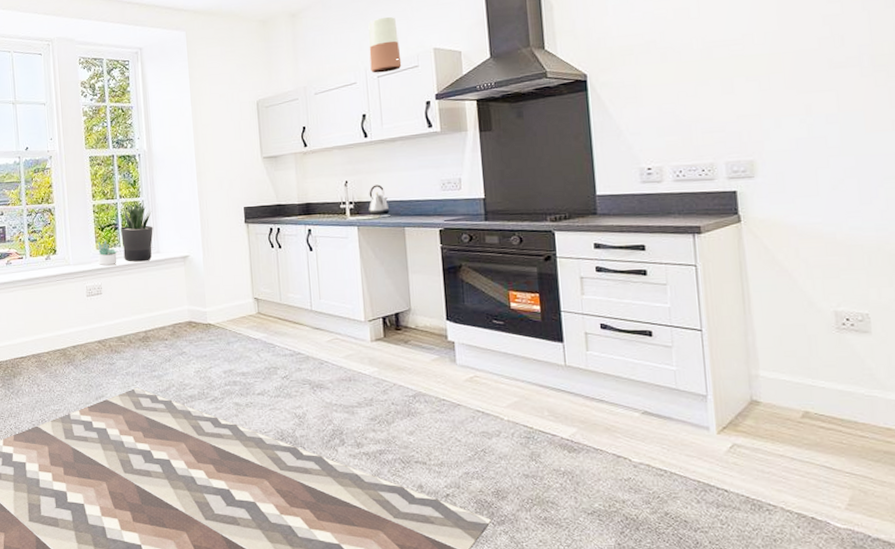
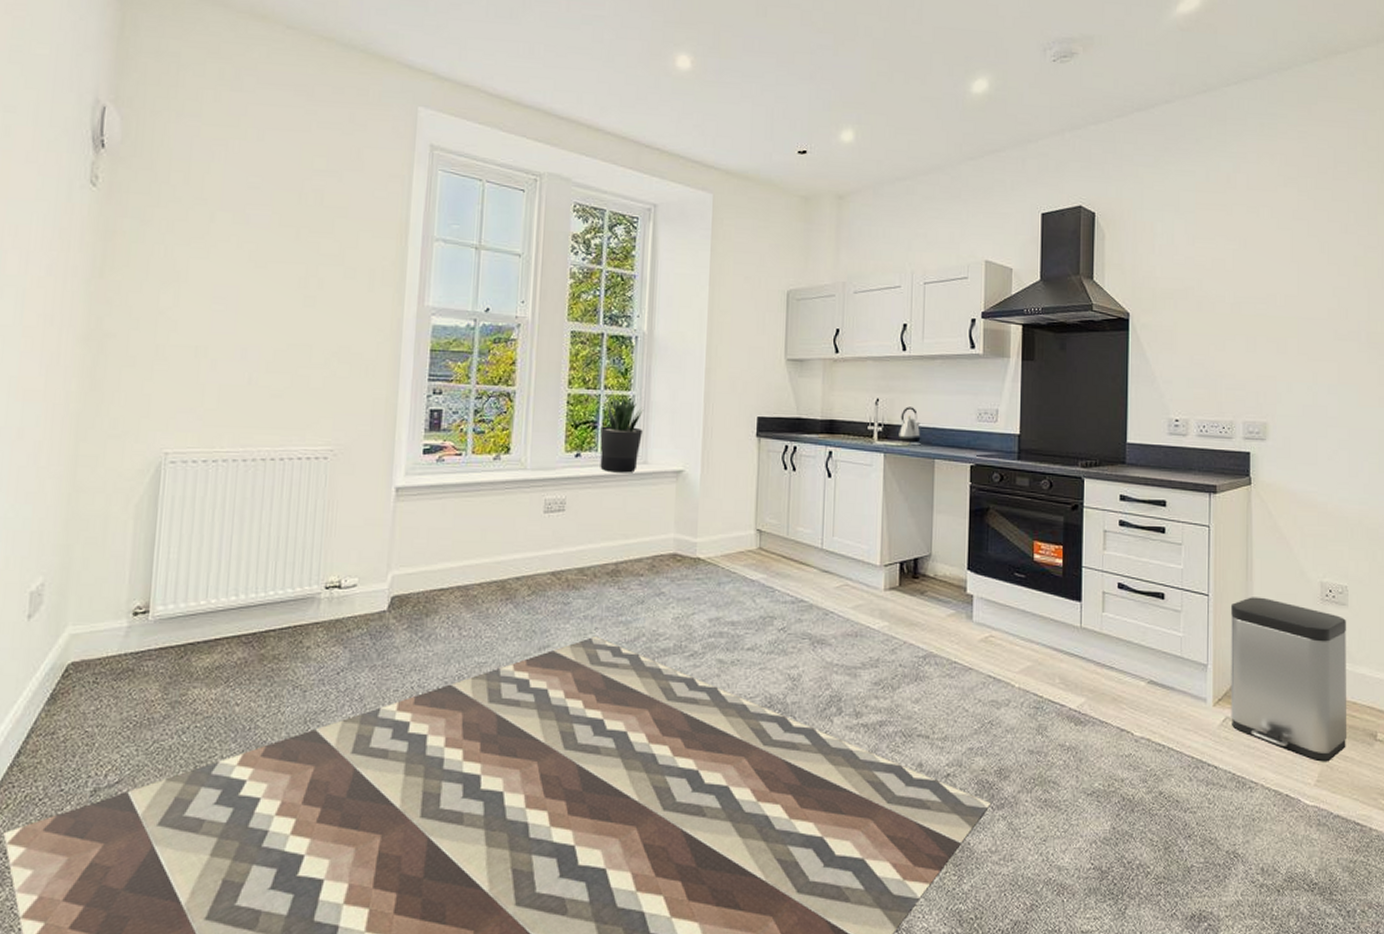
succulent plant: present [98,240,118,266] -> none [565,441,593,475]
vase: present [368,17,402,74] -> none [917,217,951,280]
pedal bin: none [729,329,882,487] -> present [1231,597,1346,762]

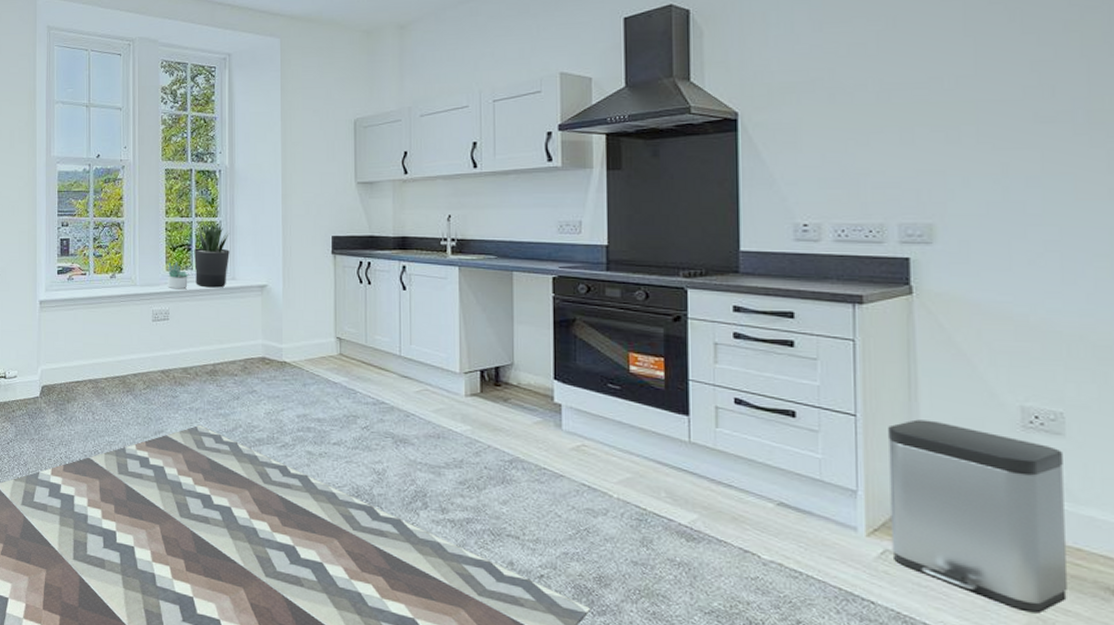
succulent plant: none [565,441,593,475] -> present [167,262,189,290]
kettle: present [898,406,921,443] -> none [473,221,497,256]

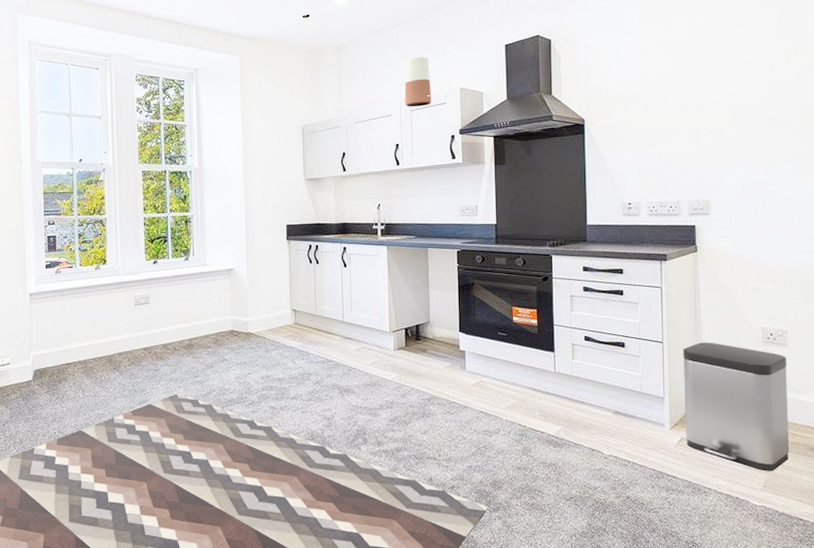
succulent plant: present [167,262,189,290] -> none [146,252,166,277]
planter: present [194,219,230,288] -> none [170,214,201,274]
vase: none [485,35,522,97] -> present [404,57,432,107]

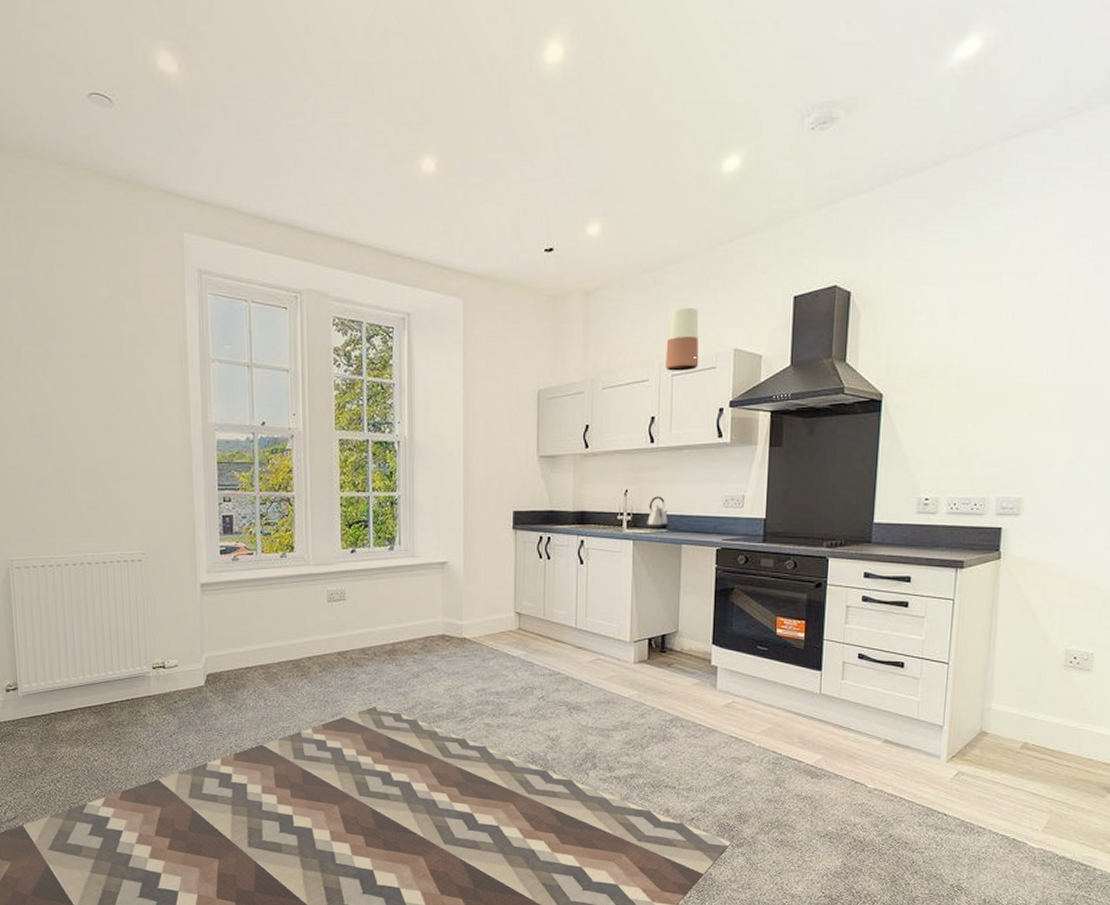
kettle: none [398,208,416,237] -> present [647,496,669,530]
pedal bin: present [683,342,789,471] -> none [963,664,1089,811]

